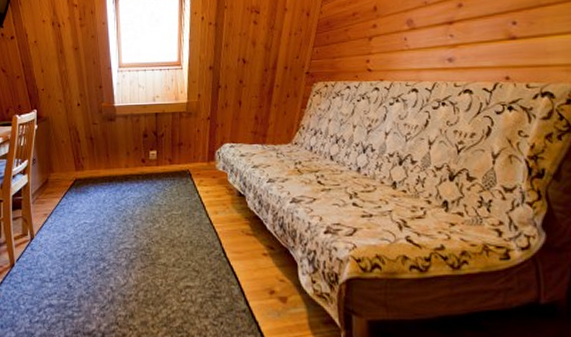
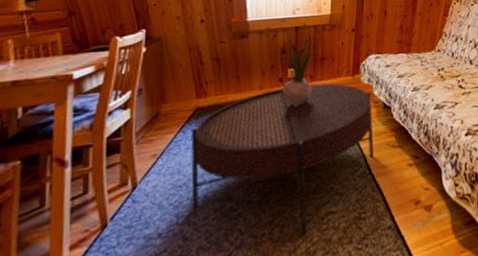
coffee table: none [73,167,228,302] -> present [191,83,374,235]
potted plant: none [146,117,173,186] -> present [284,31,315,107]

